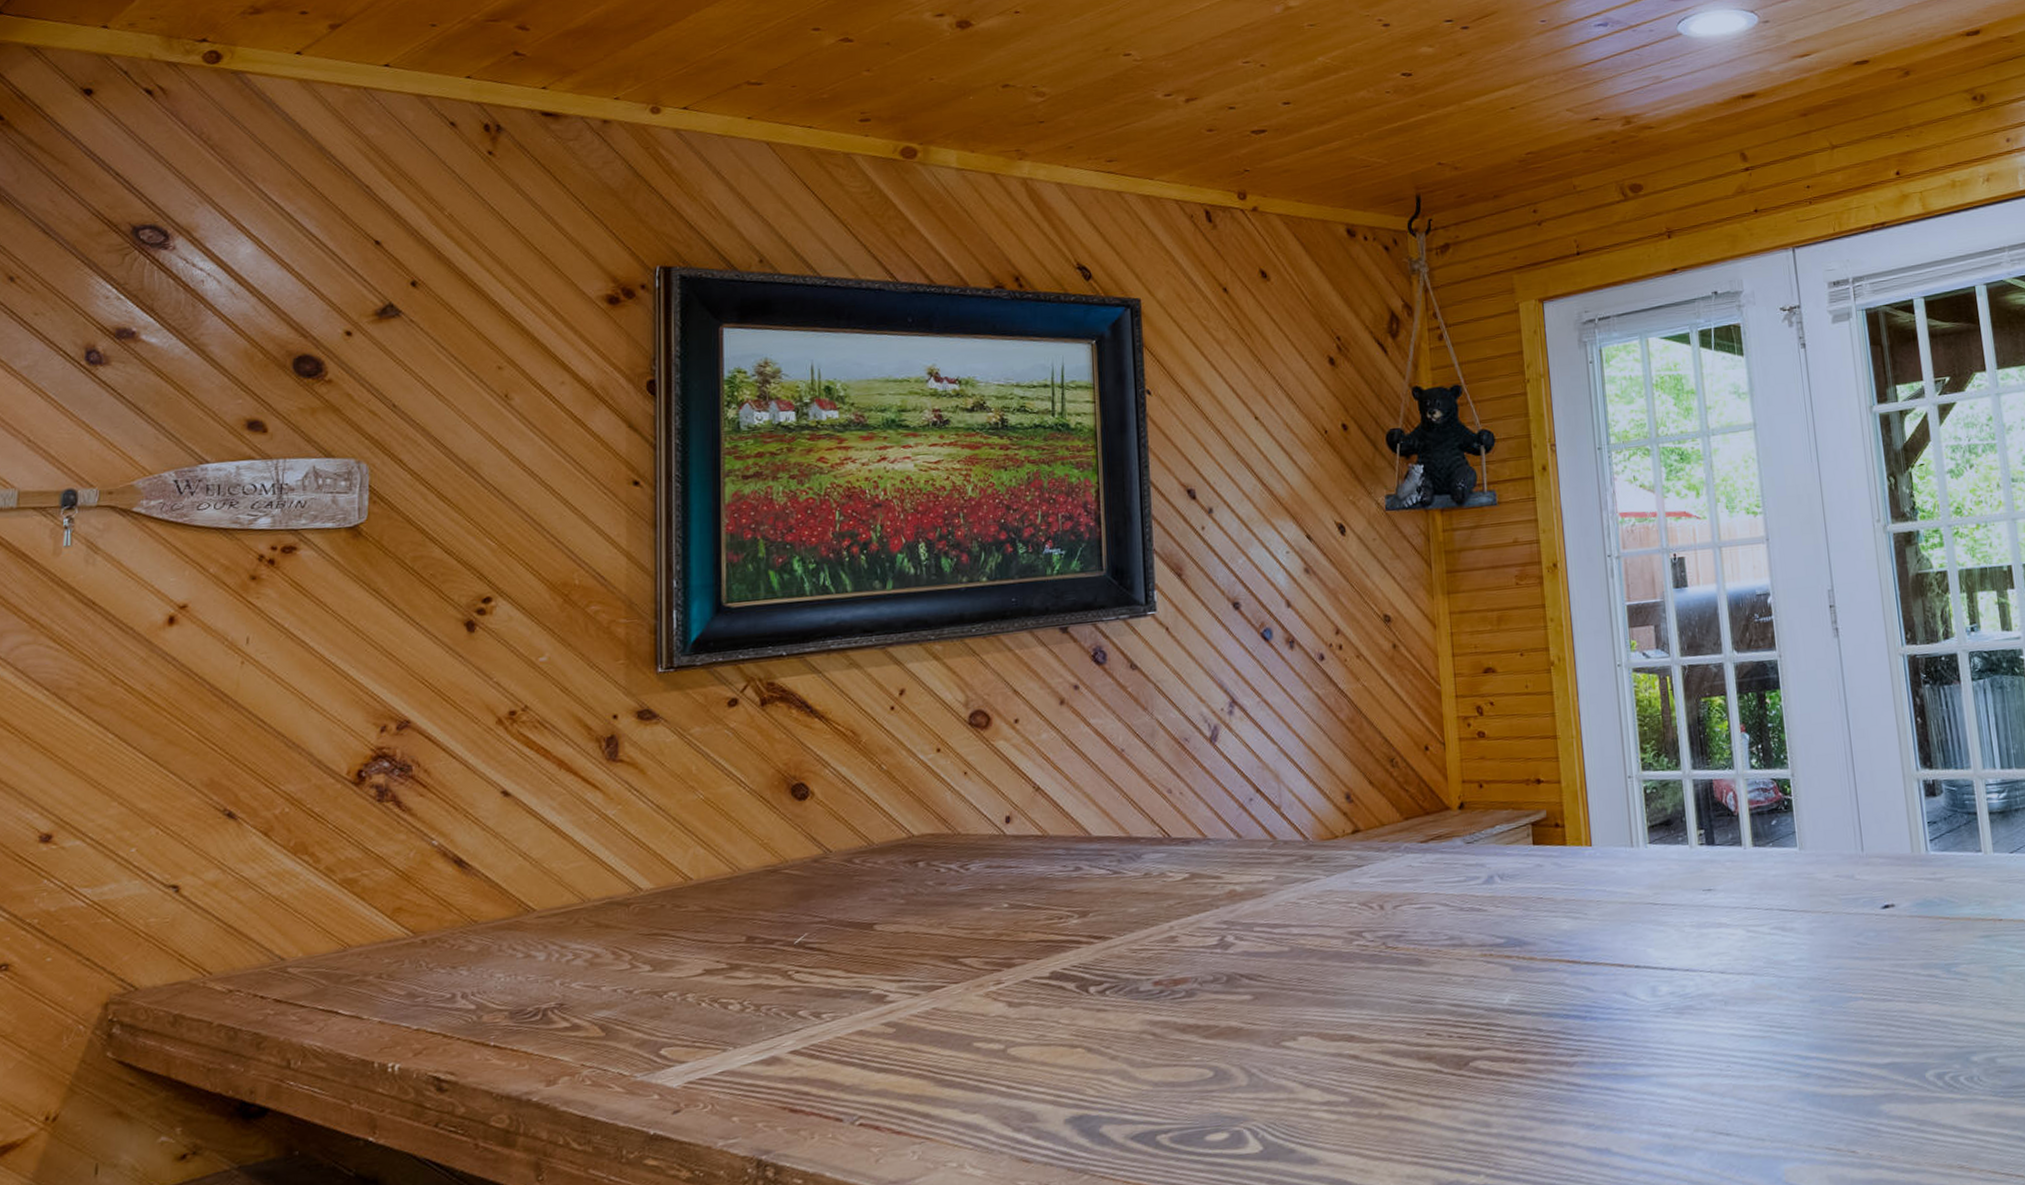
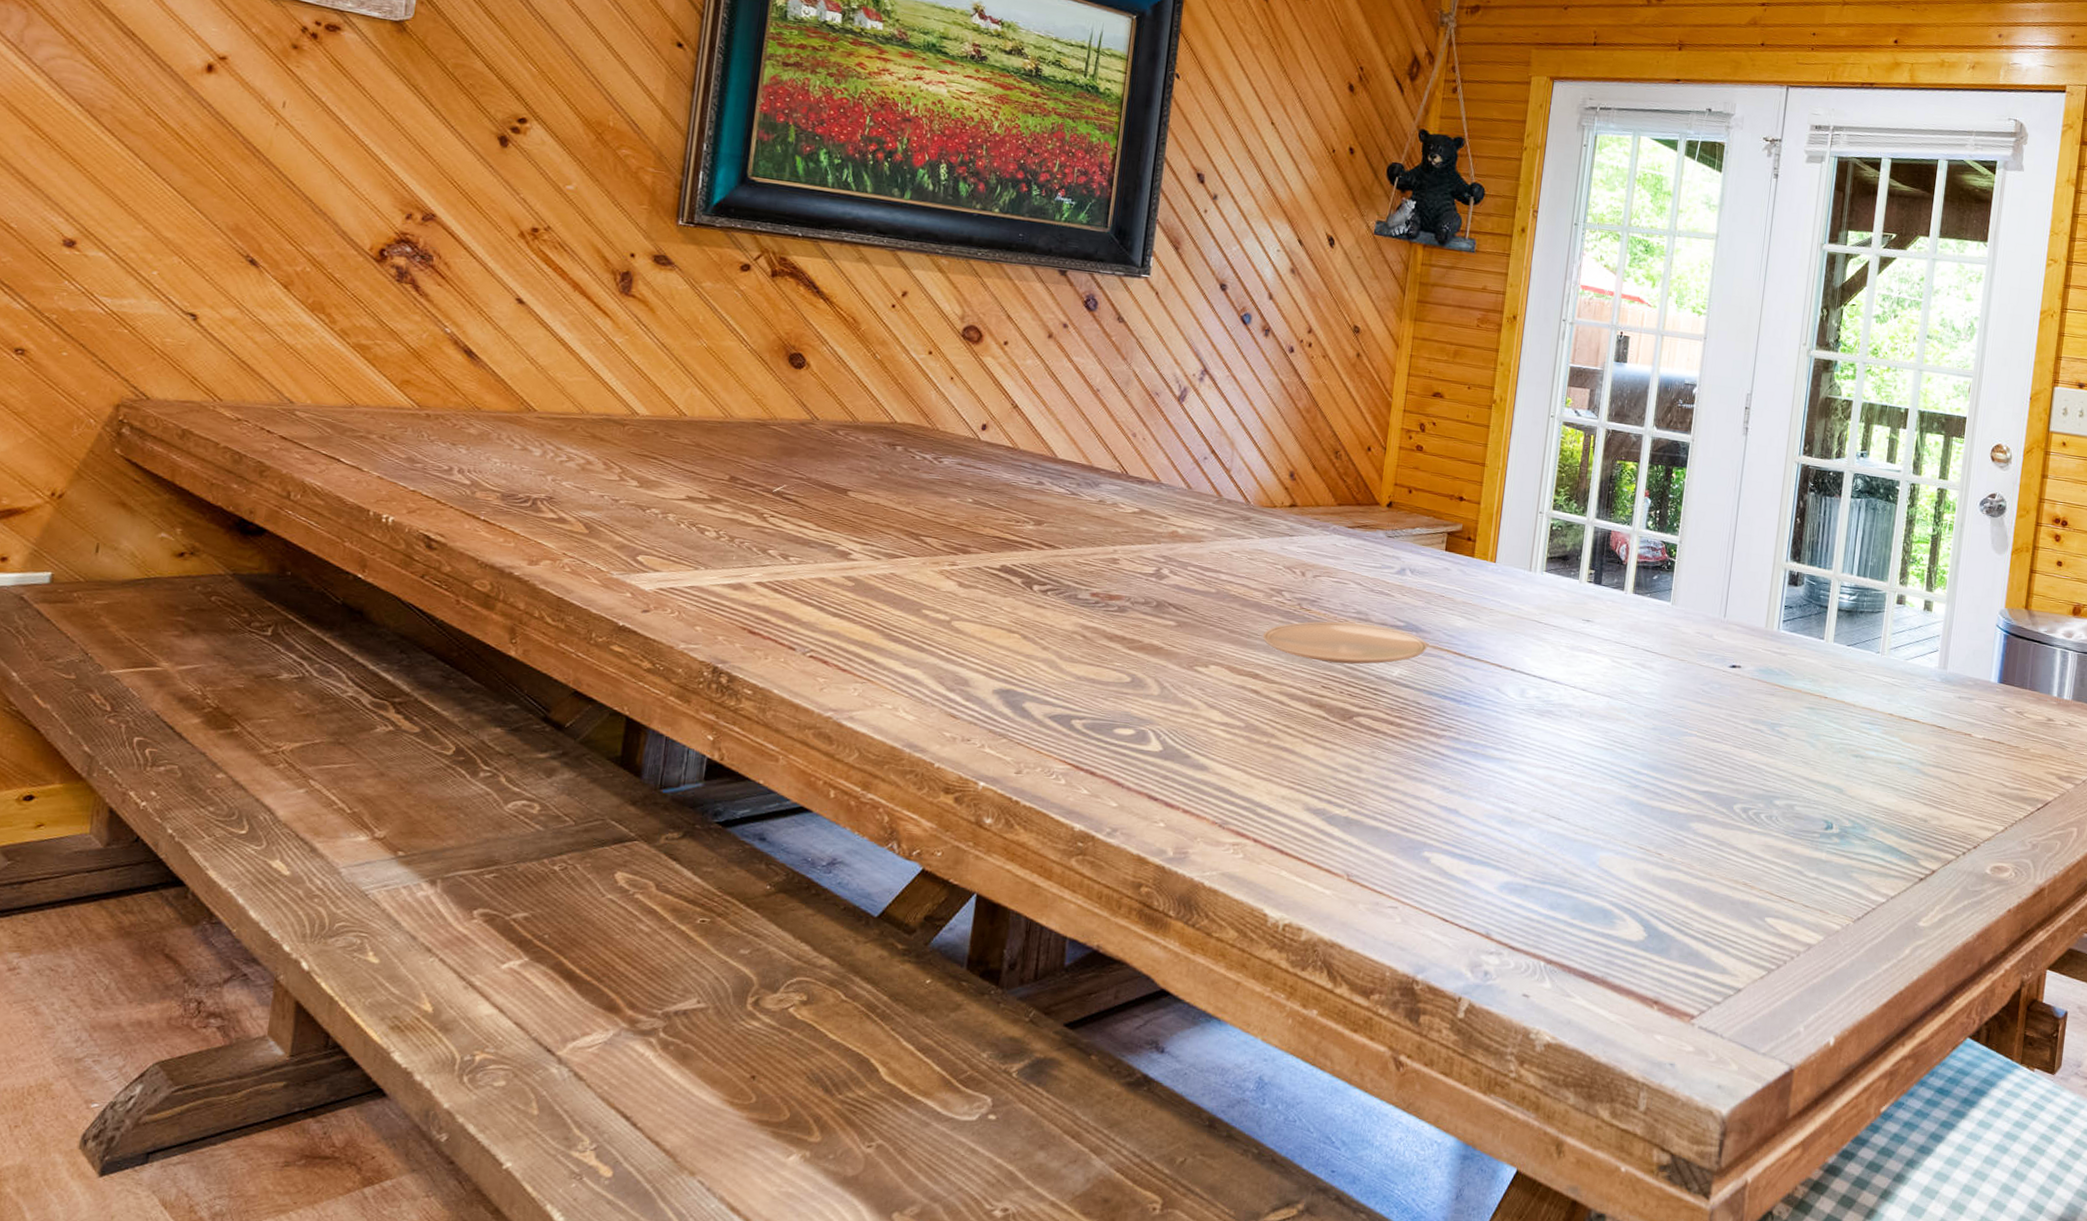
plate: none [1350,948,1536,1005] -> present [1262,621,1428,664]

